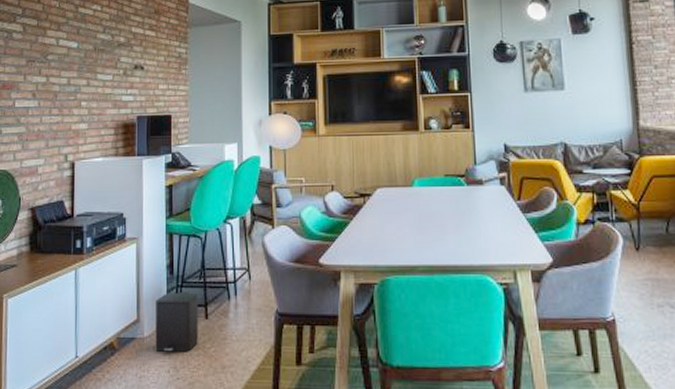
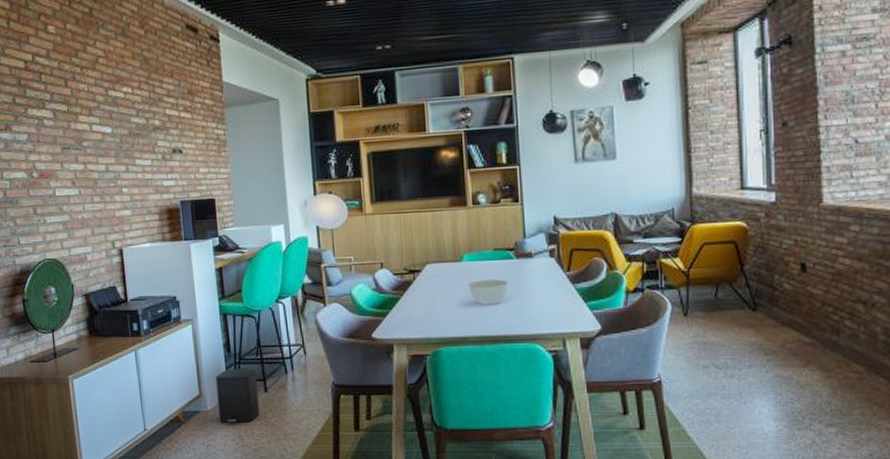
bowl: none [418,206,459,232] -> present [468,279,508,305]

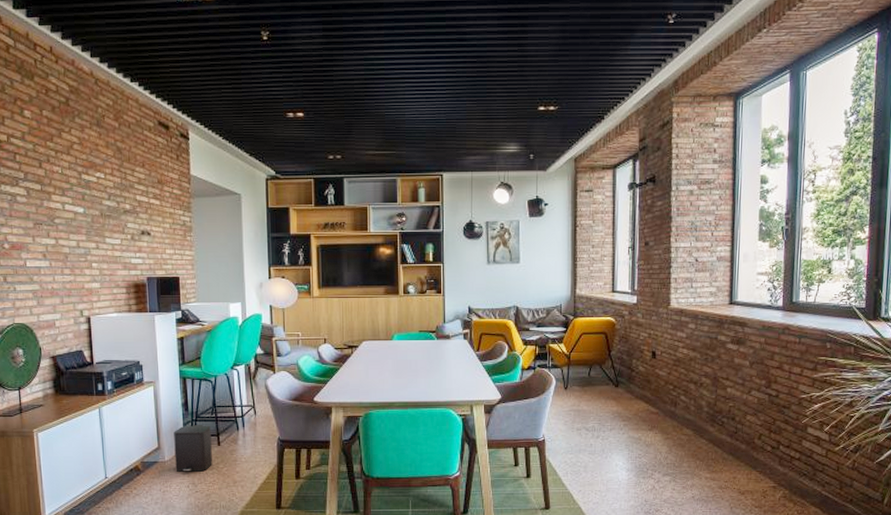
bowl: present [468,279,508,305] -> none [397,356,429,376]

